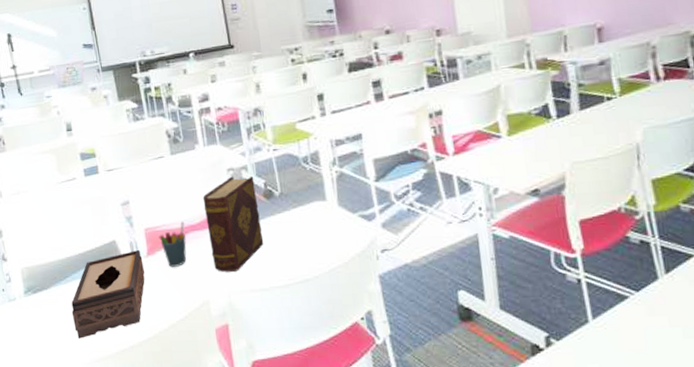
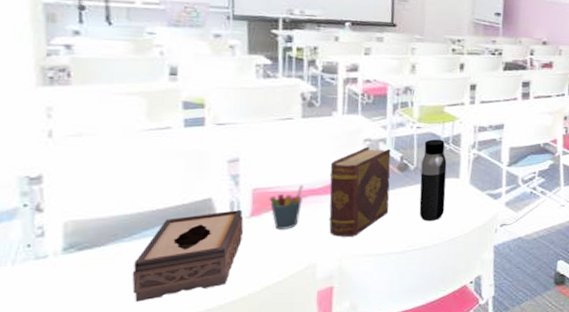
water bottle: none [284,160,318,251] -> present [419,139,447,221]

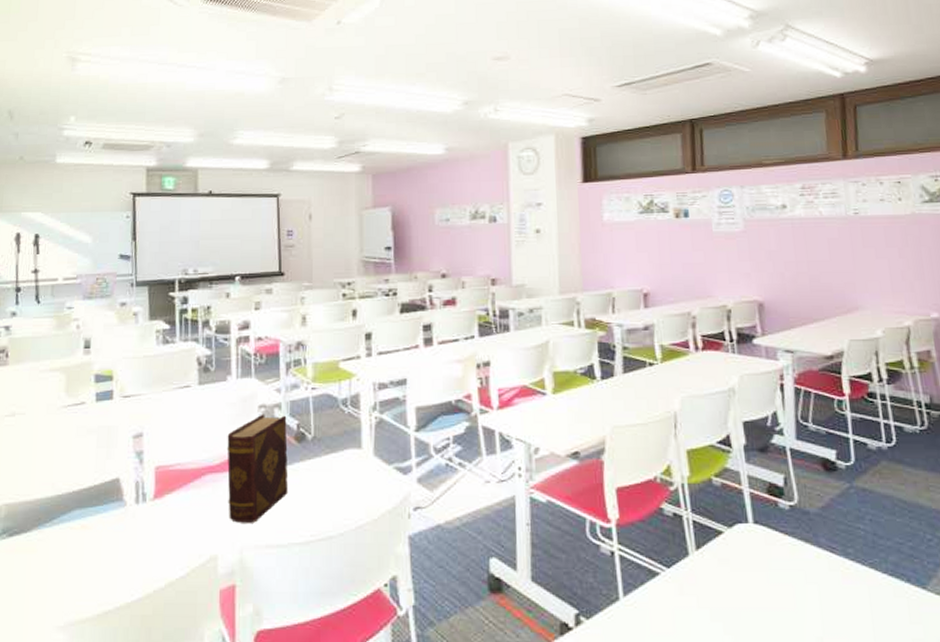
tissue box: present [132,209,244,302] -> none [51,490,148,595]
pen holder: present [269,185,303,229] -> none [170,461,202,514]
water bottle: present [419,139,447,221] -> none [319,402,348,504]

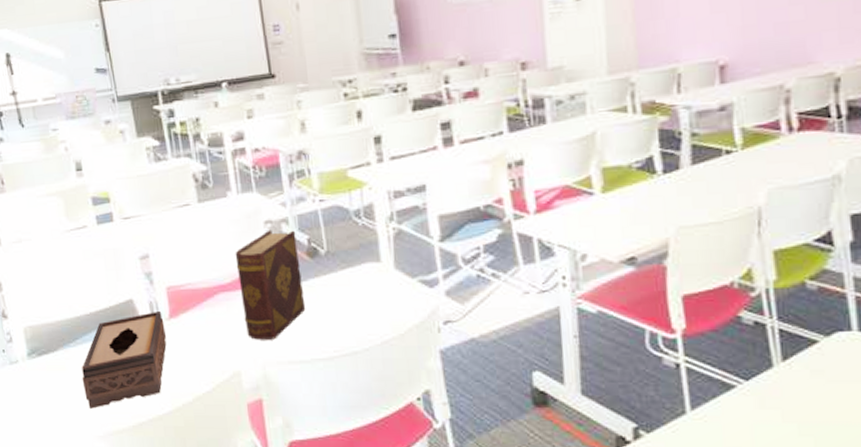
tissue box: none [51,490,148,595] -> present [82,310,167,409]

